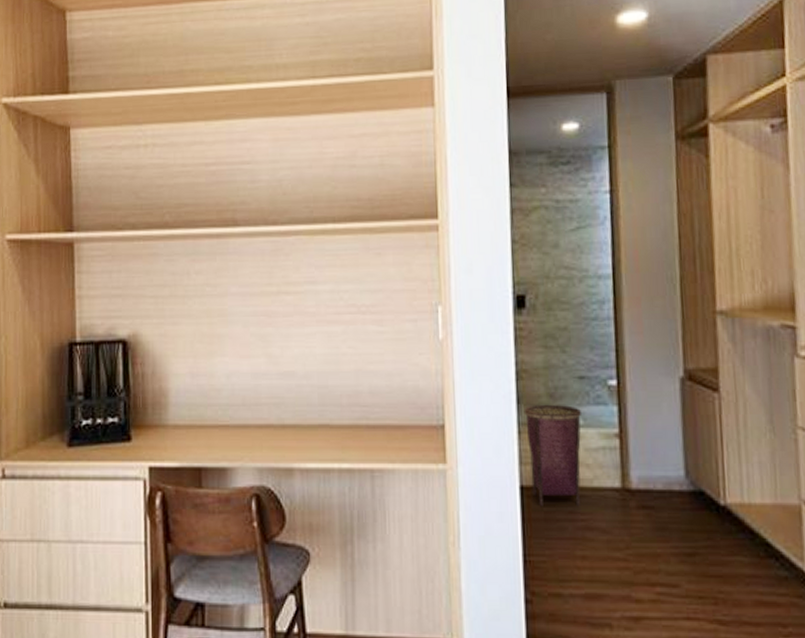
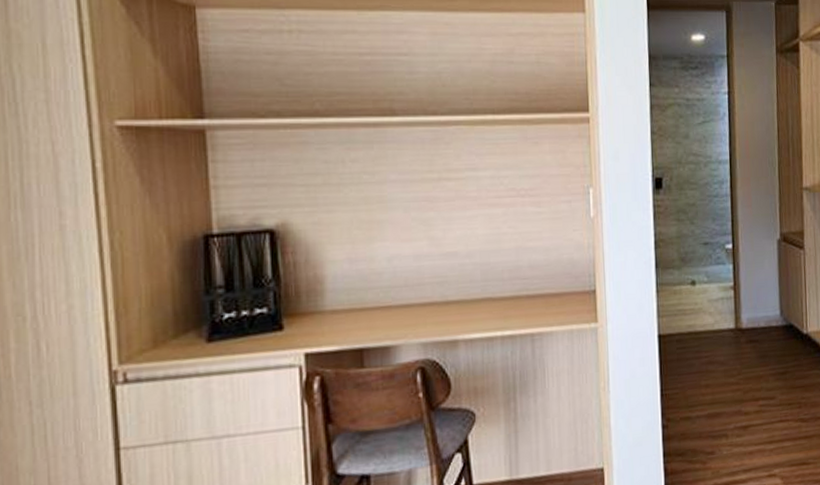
woven basket: present [524,404,583,506] -> none [661,266,707,349]

